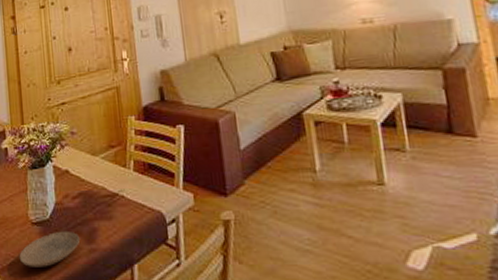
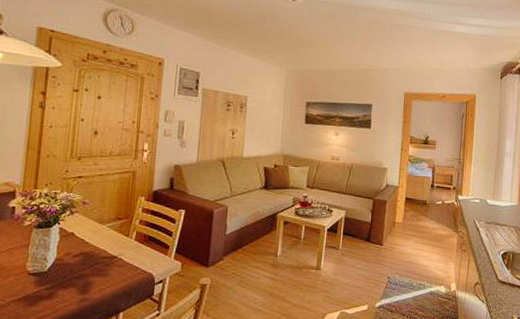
plate: present [19,230,81,267] -> none [9,282,75,311]

